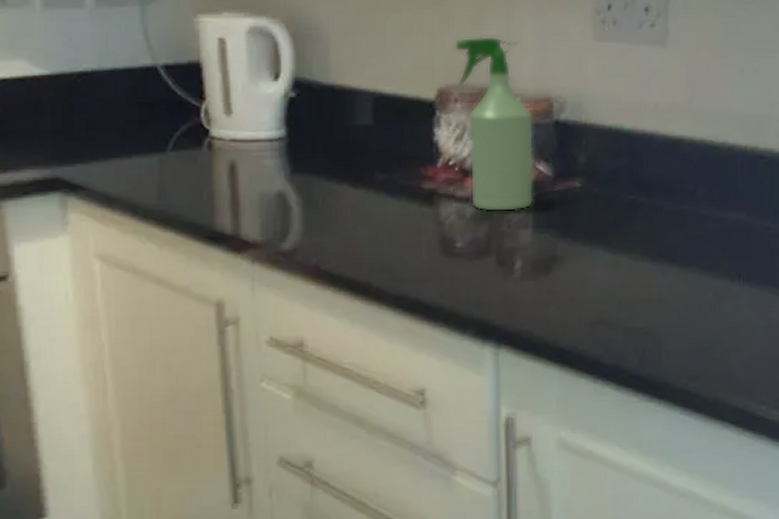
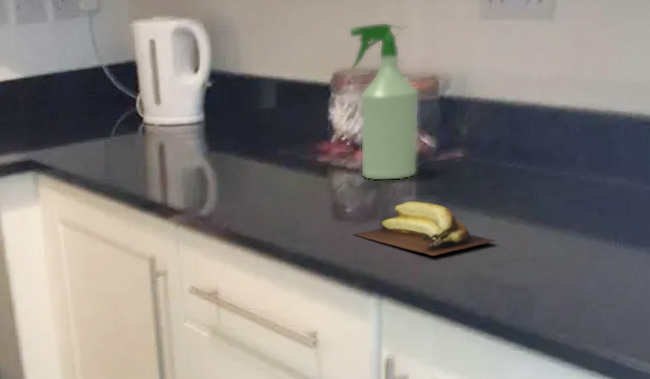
banana: none [464,235,620,298] -> present [352,201,497,257]

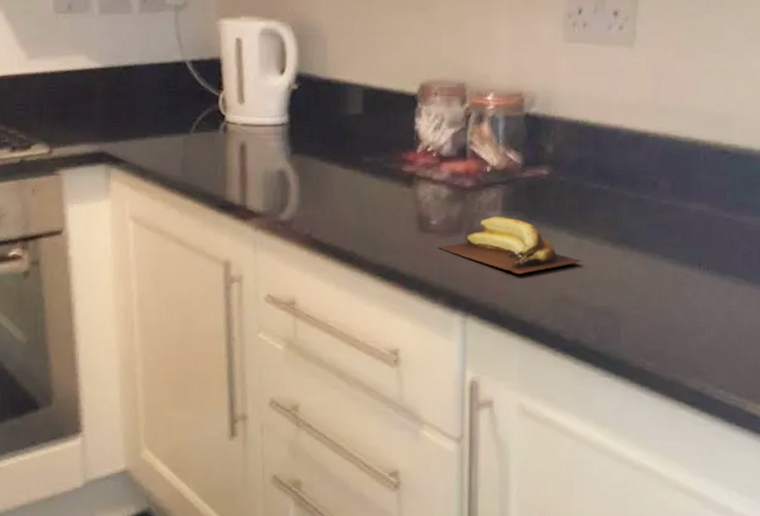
spray bottle: present [348,21,420,182] -> none [436,37,506,195]

